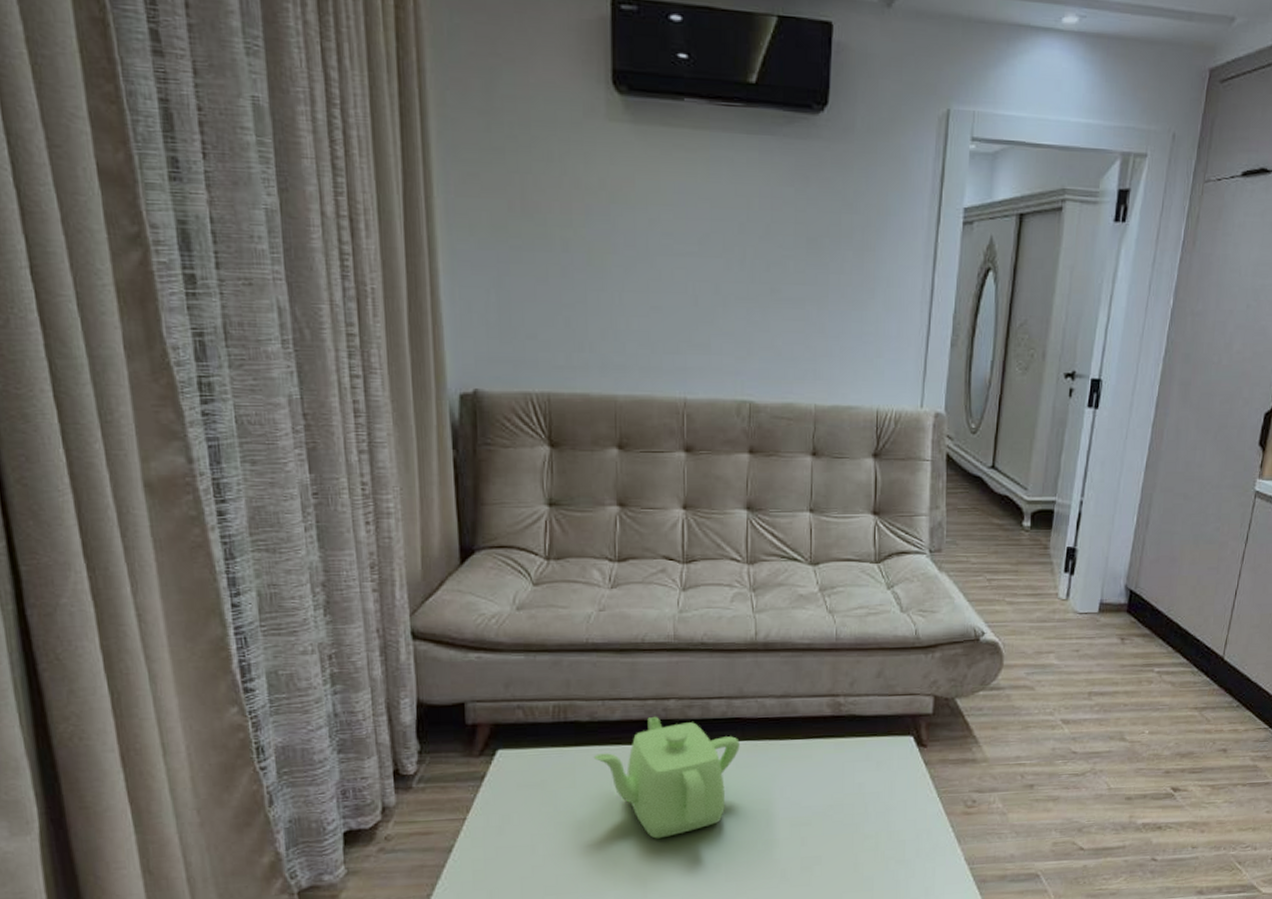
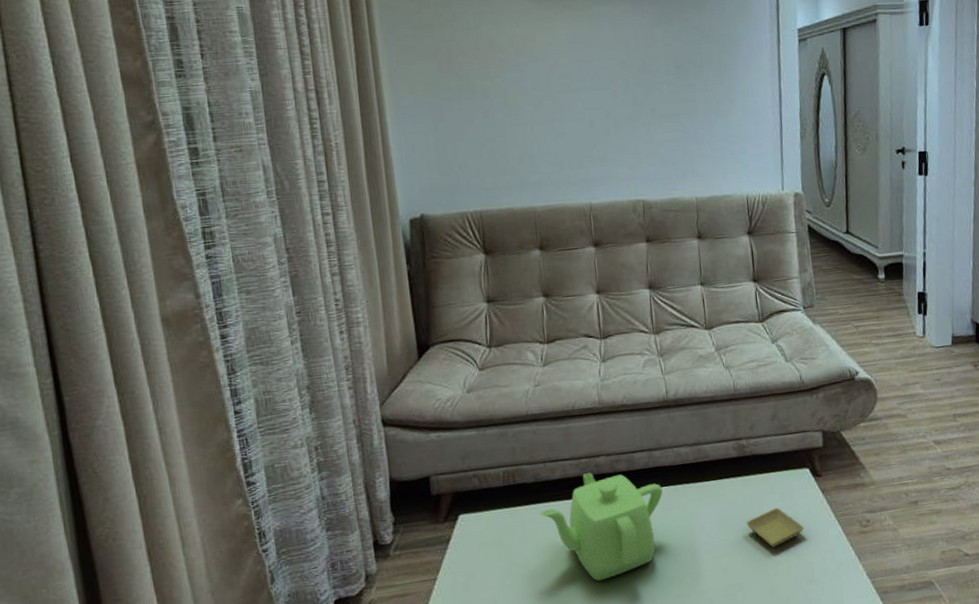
saucer: none [833,777,900,820] -> present [746,507,804,548]

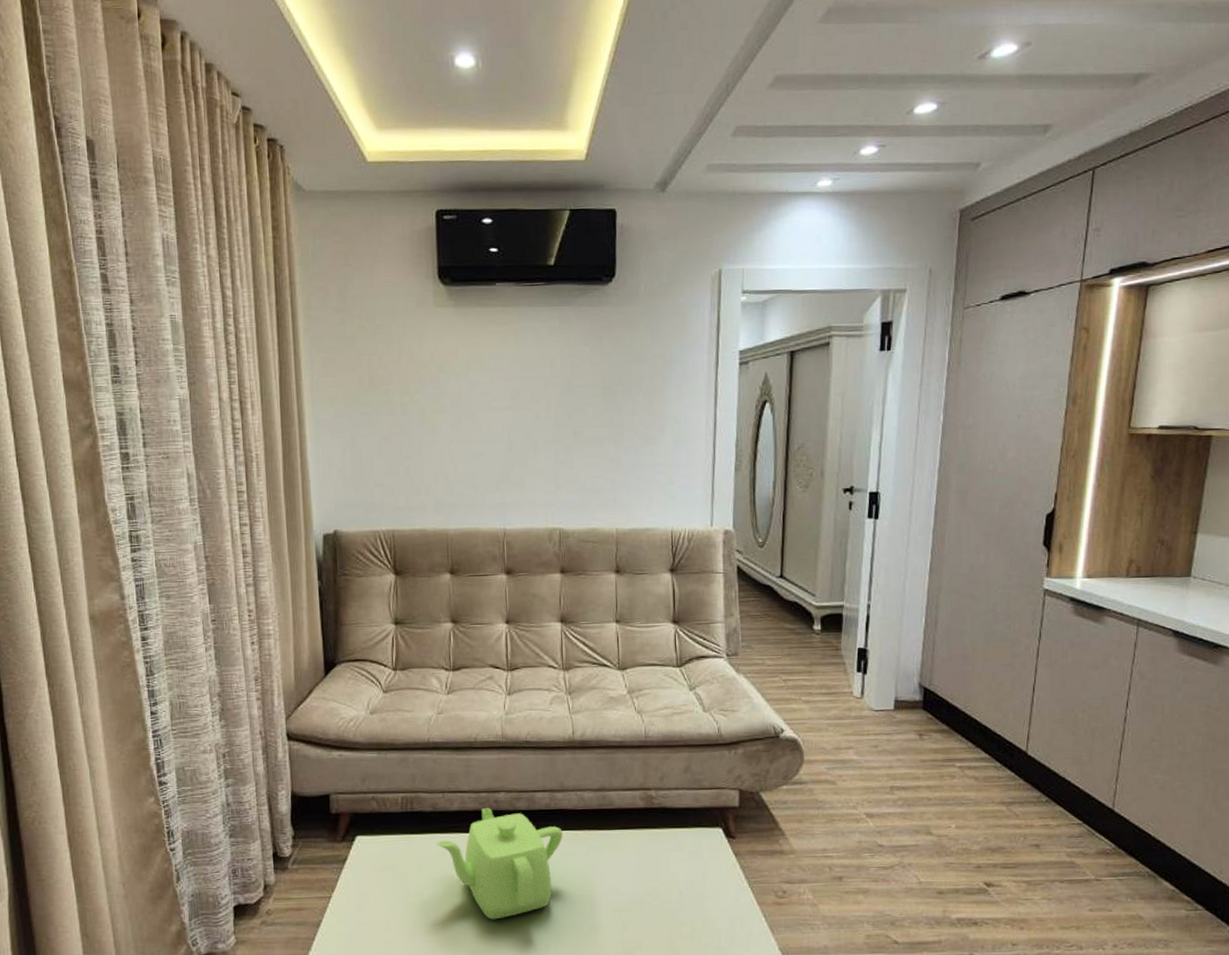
saucer: present [746,507,804,548] -> none [650,866,713,908]

